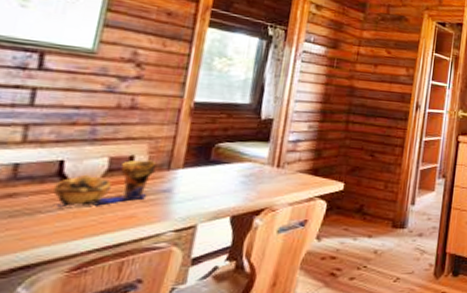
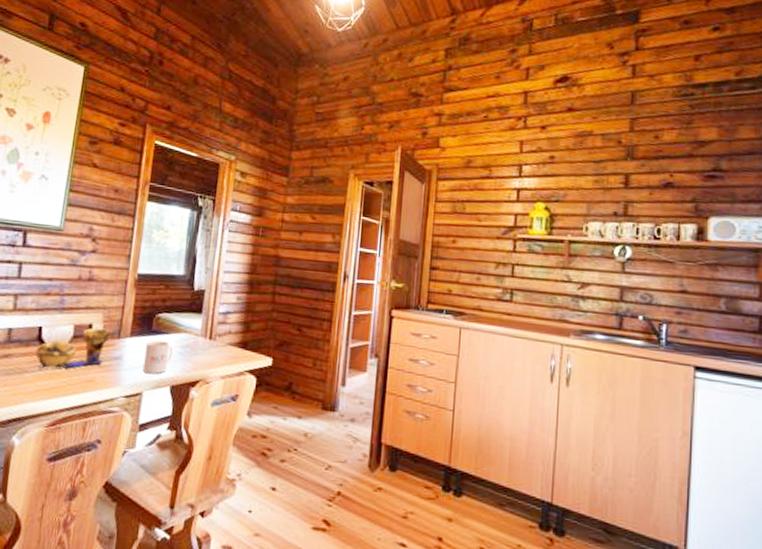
mug: none [197,170,236,206] -> present [142,340,174,375]

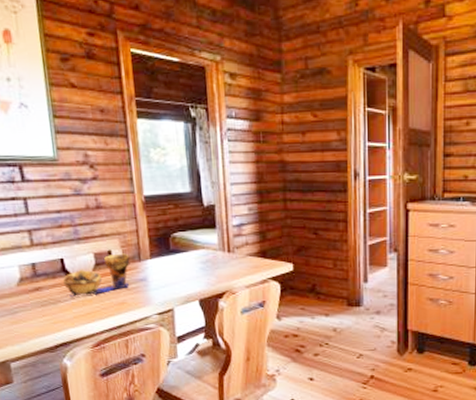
mug: present [142,340,174,375] -> none [167,259,196,291]

